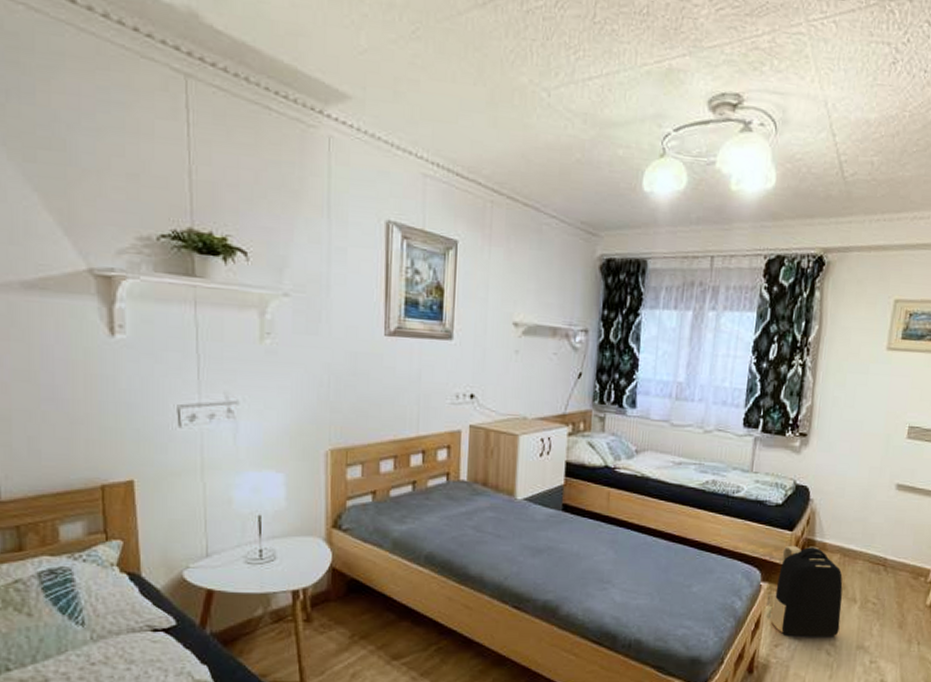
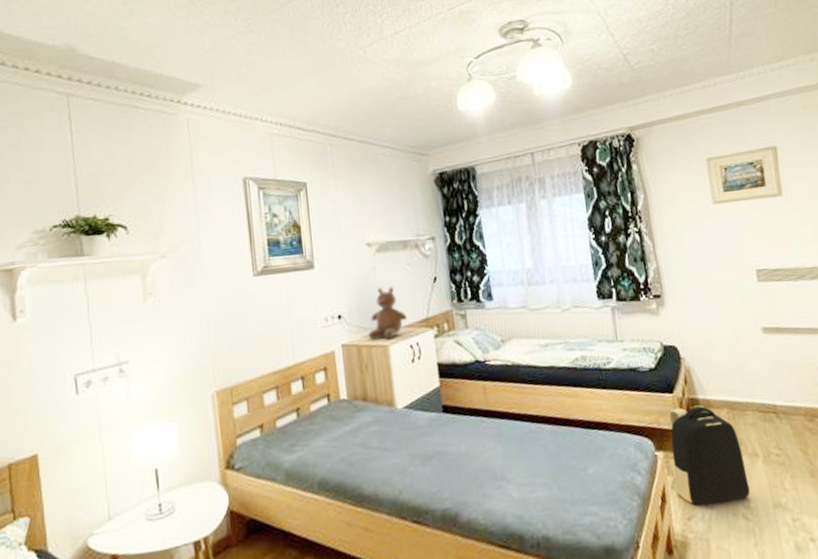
teddy bear: none [499,373,543,429] -> present [368,286,407,341]

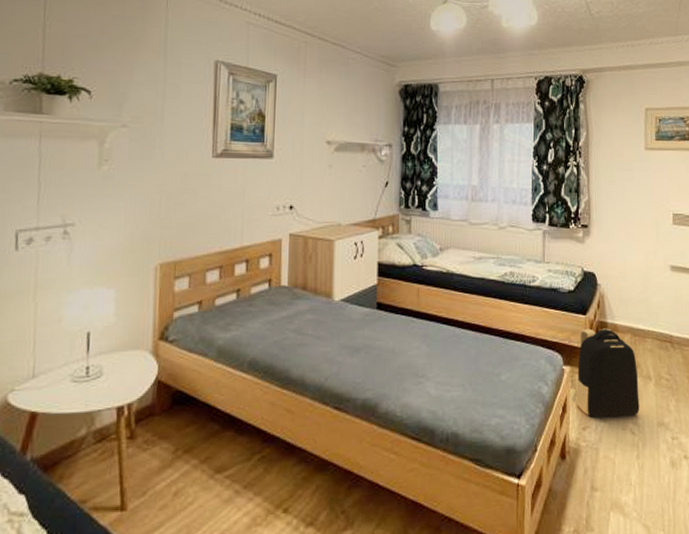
teddy bear: present [368,286,407,341] -> none [316,185,355,234]

